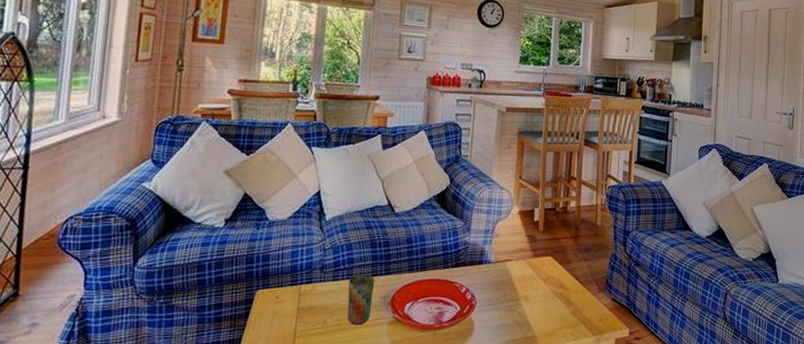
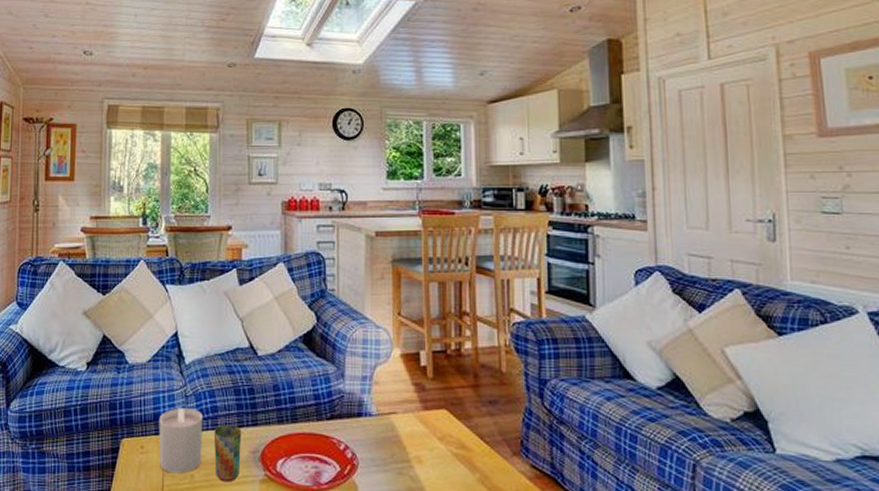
candle: none [293,260,340,320] -> present [158,408,203,474]

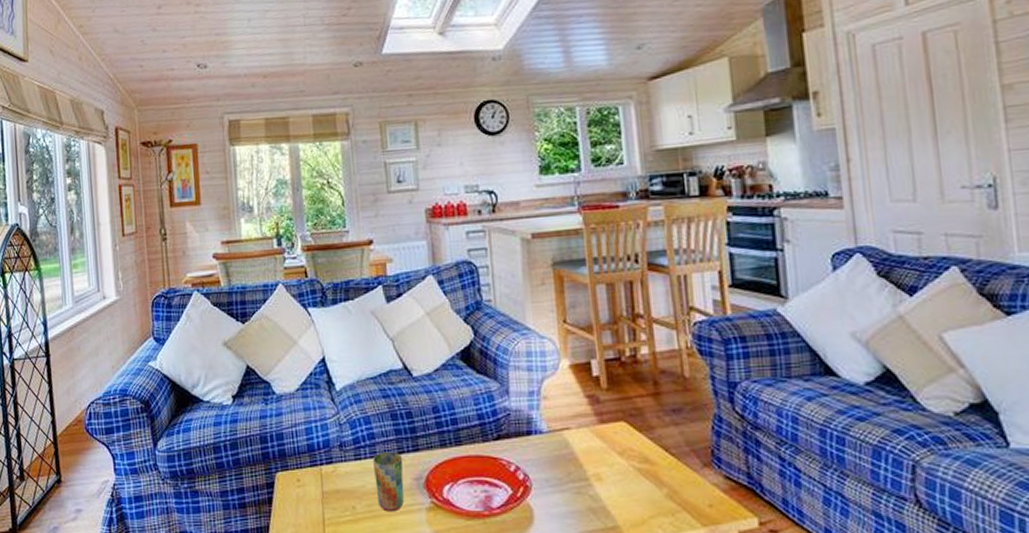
candle: present [158,408,203,474] -> none [313,437,363,506]

